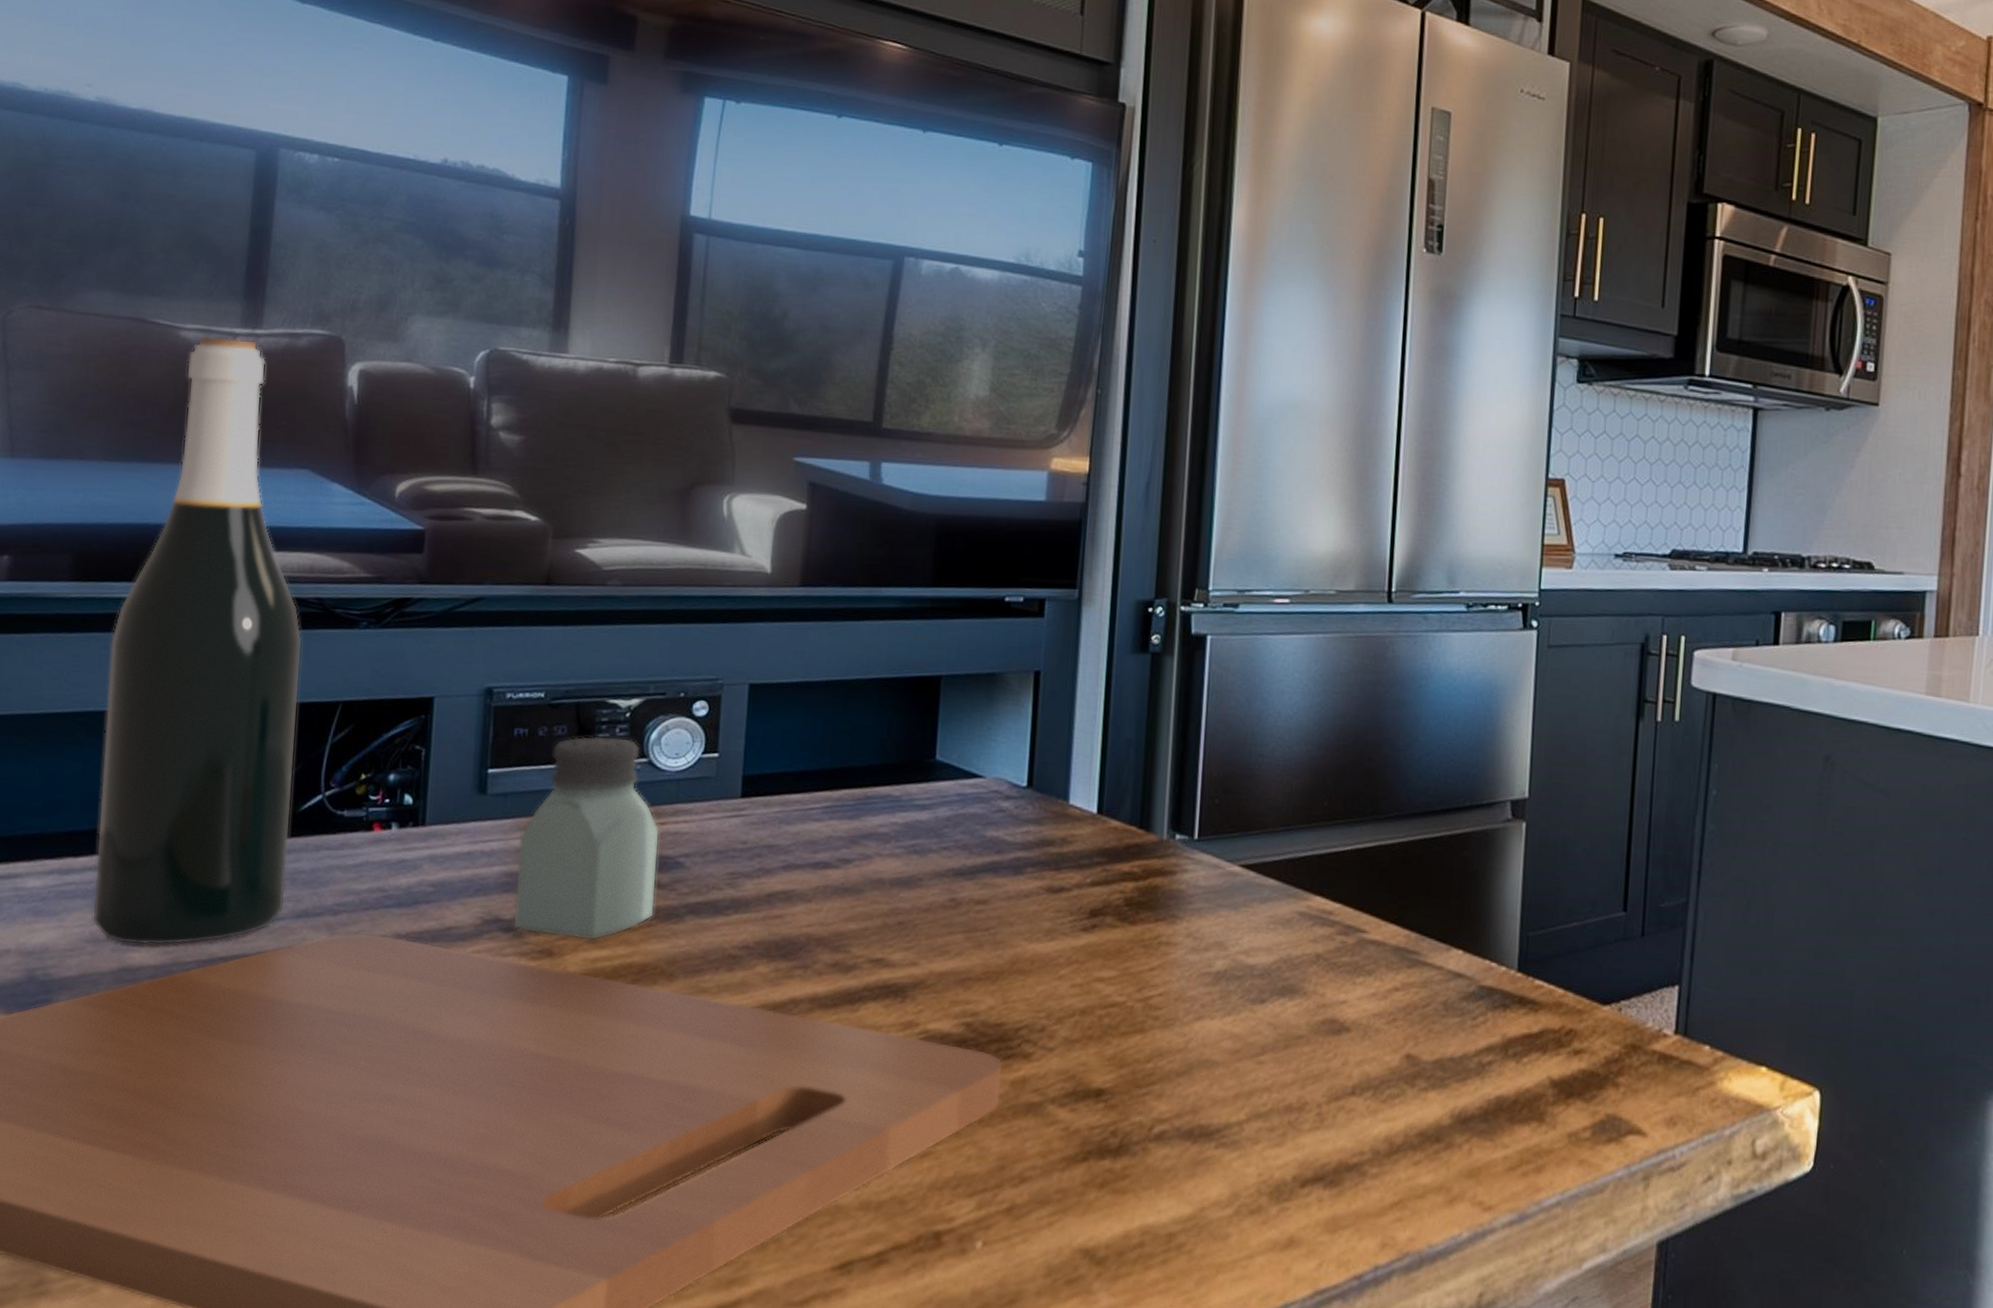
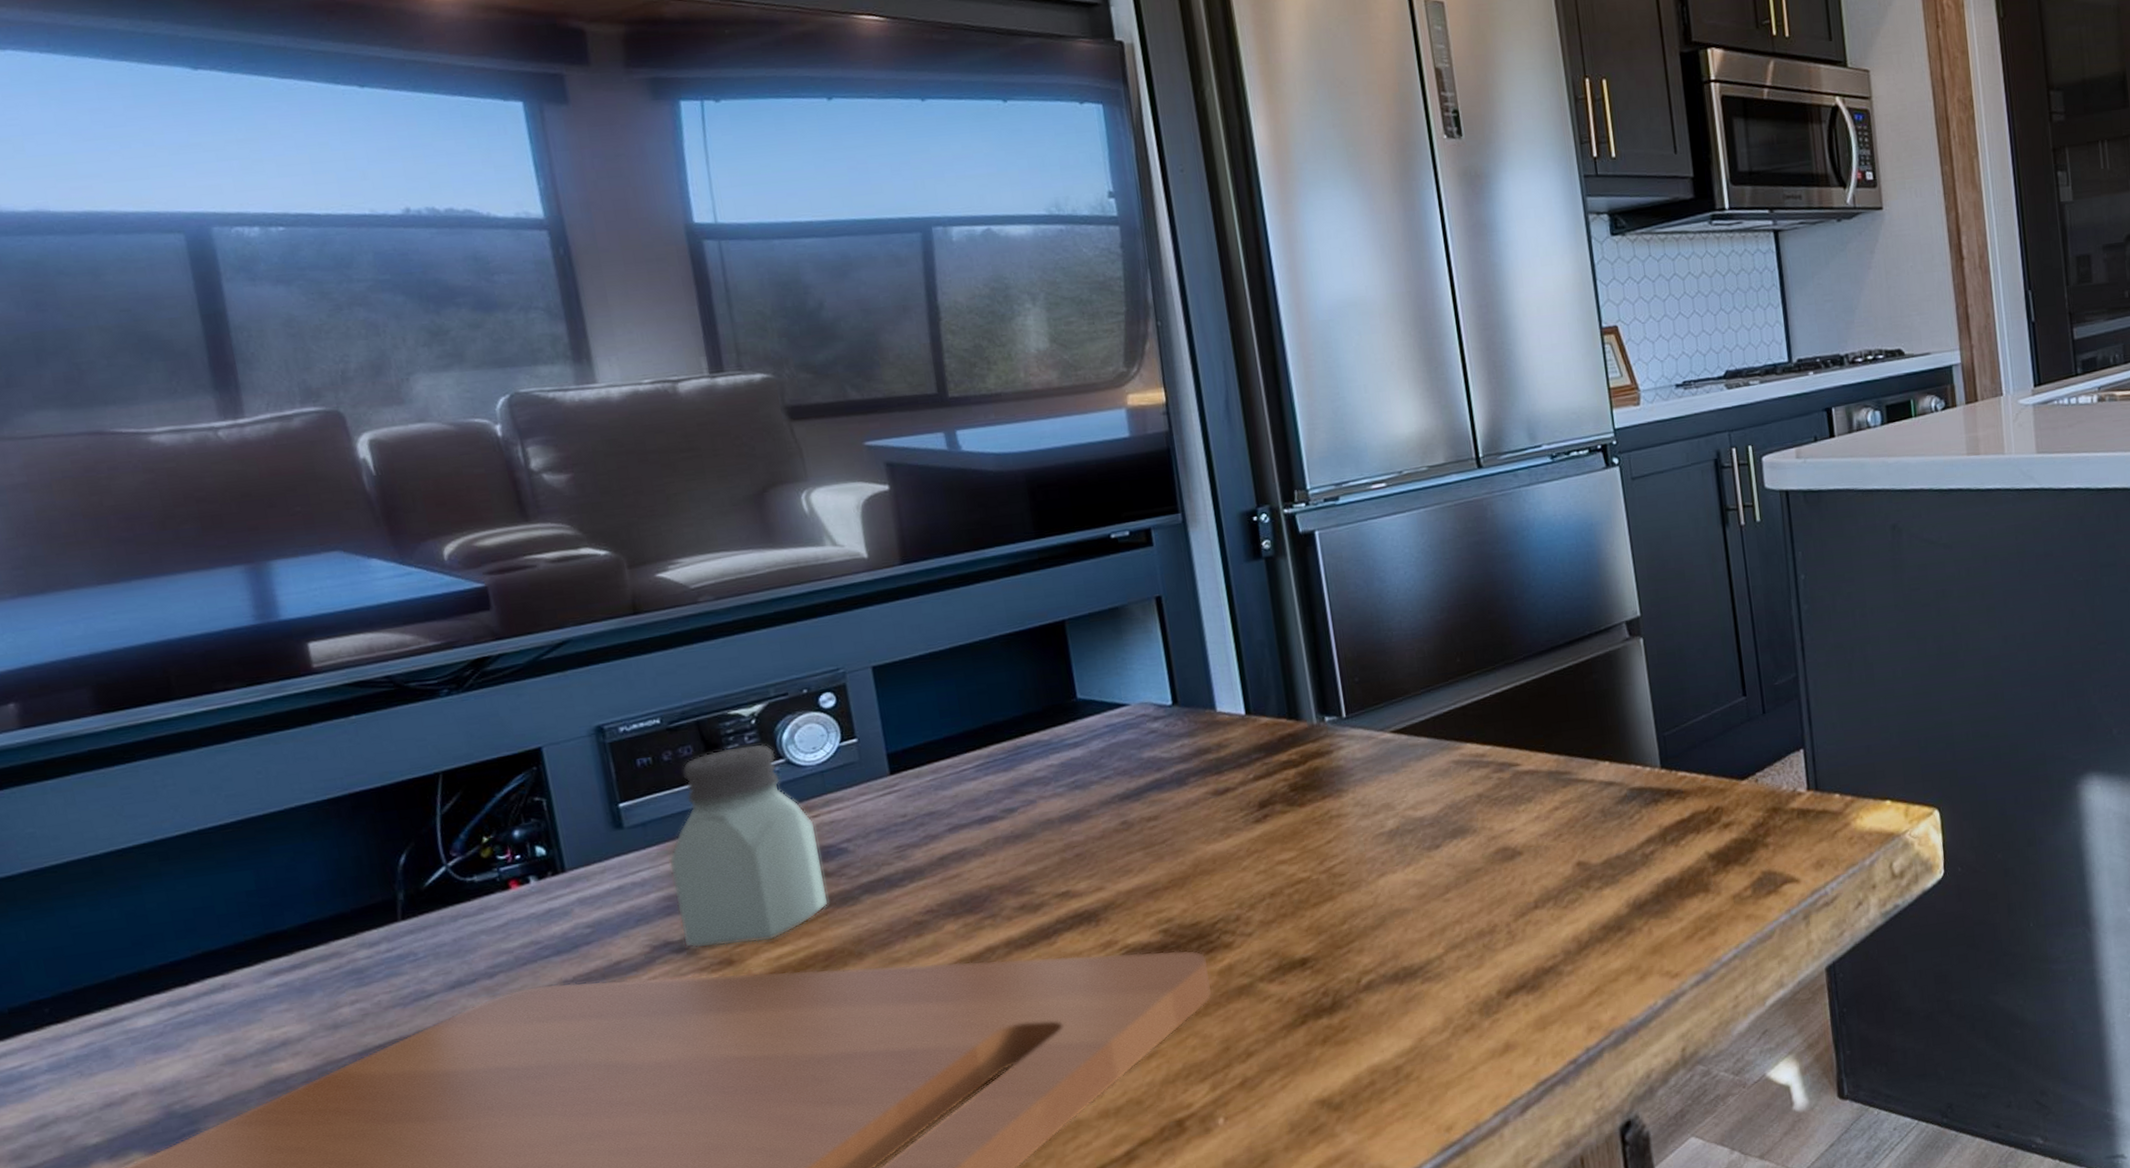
wine bottle: present [92,336,302,946] -> none [160,431,434,1058]

